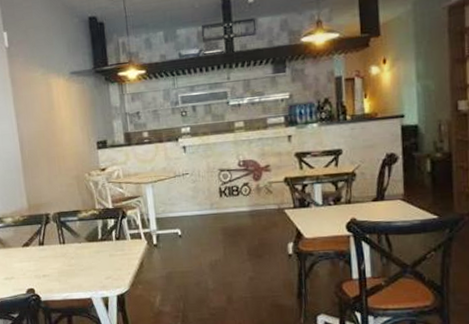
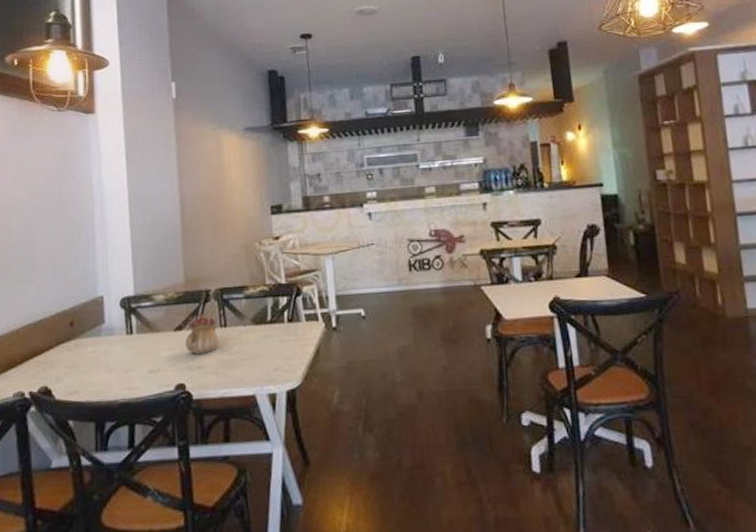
teapot: none [32,232,60,266] -> present [186,312,219,355]

